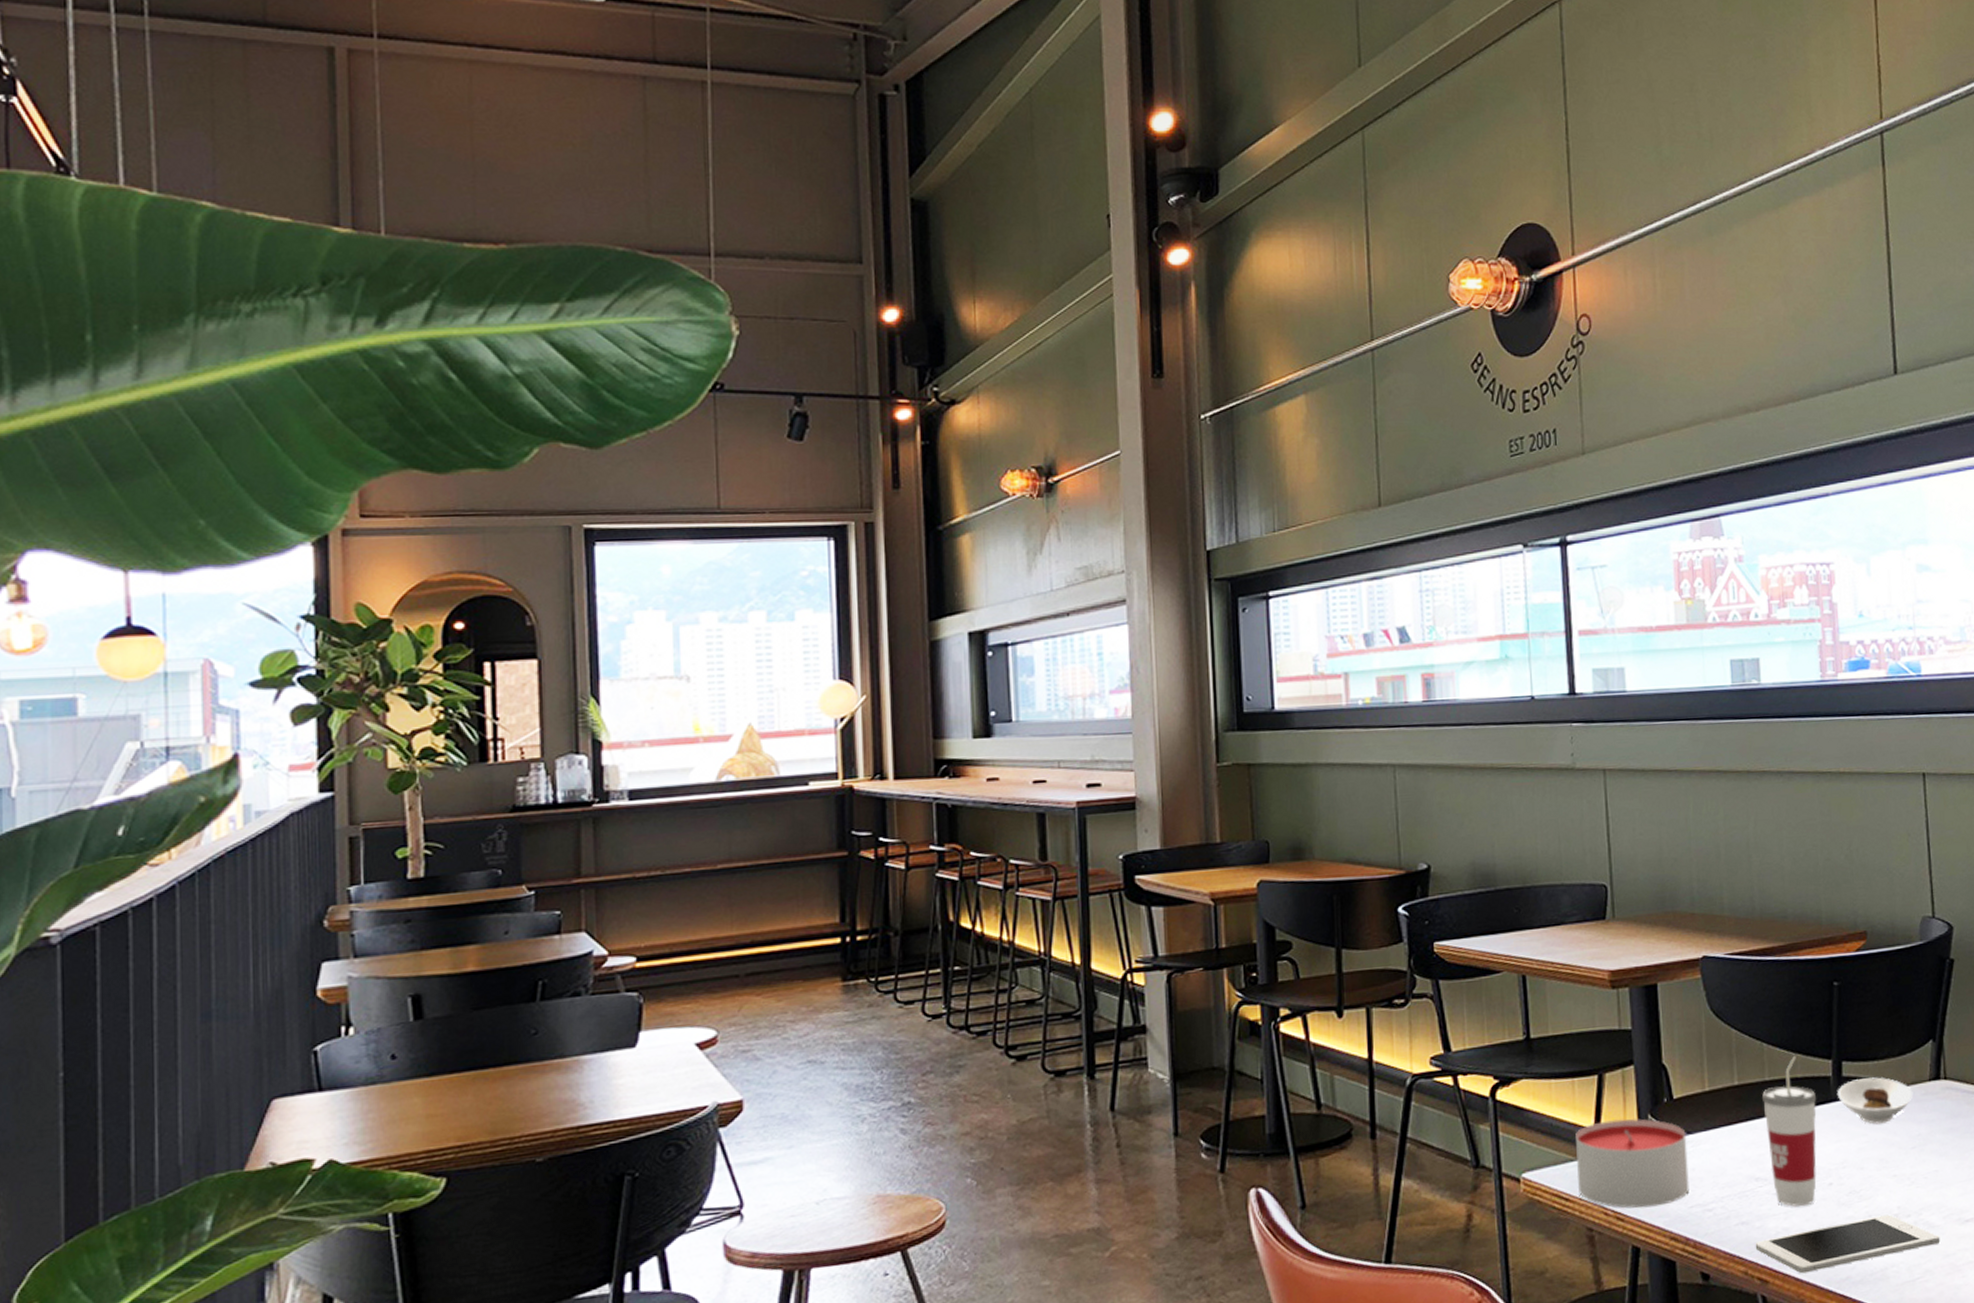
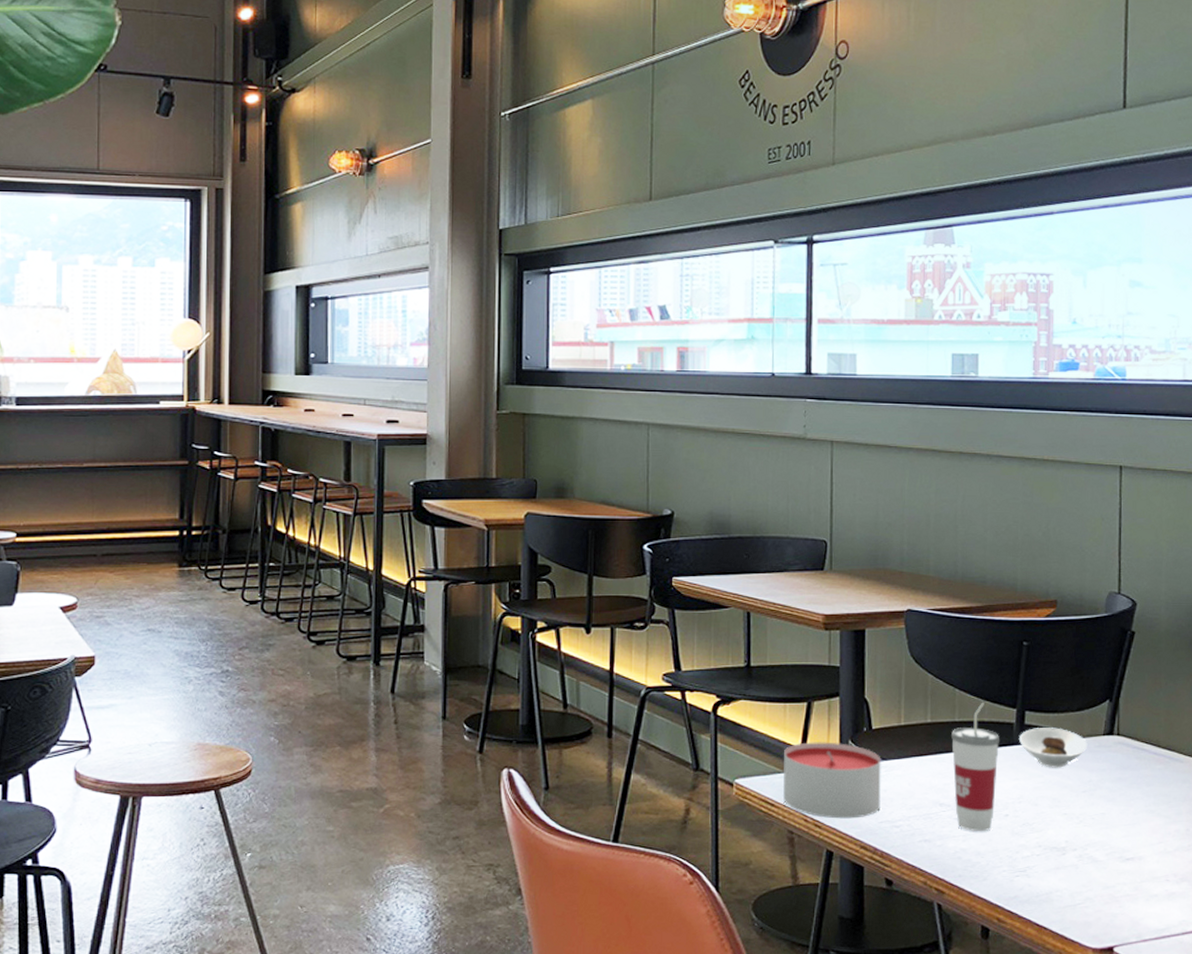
cell phone: present [1755,1214,1940,1274] -> none [935,847,1102,889]

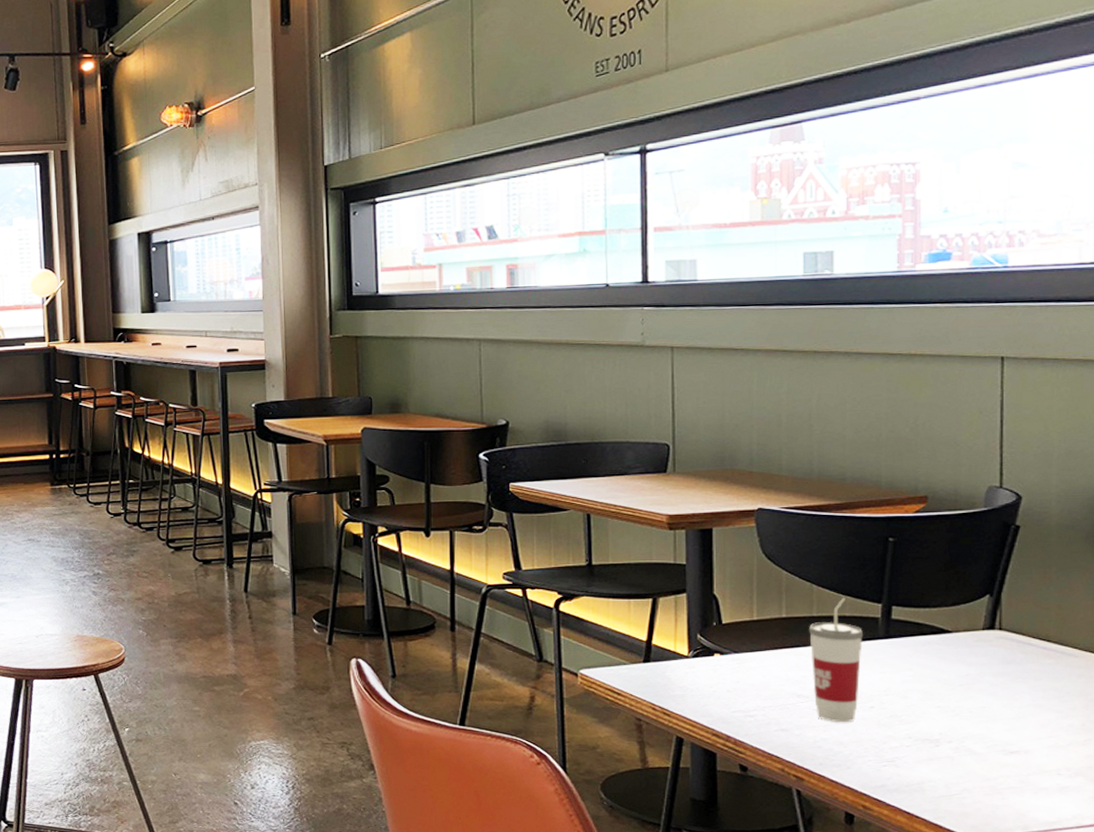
candle: present [782,742,881,819] -> none [628,636,733,708]
saucer: present [1018,728,1088,768] -> none [884,622,965,662]

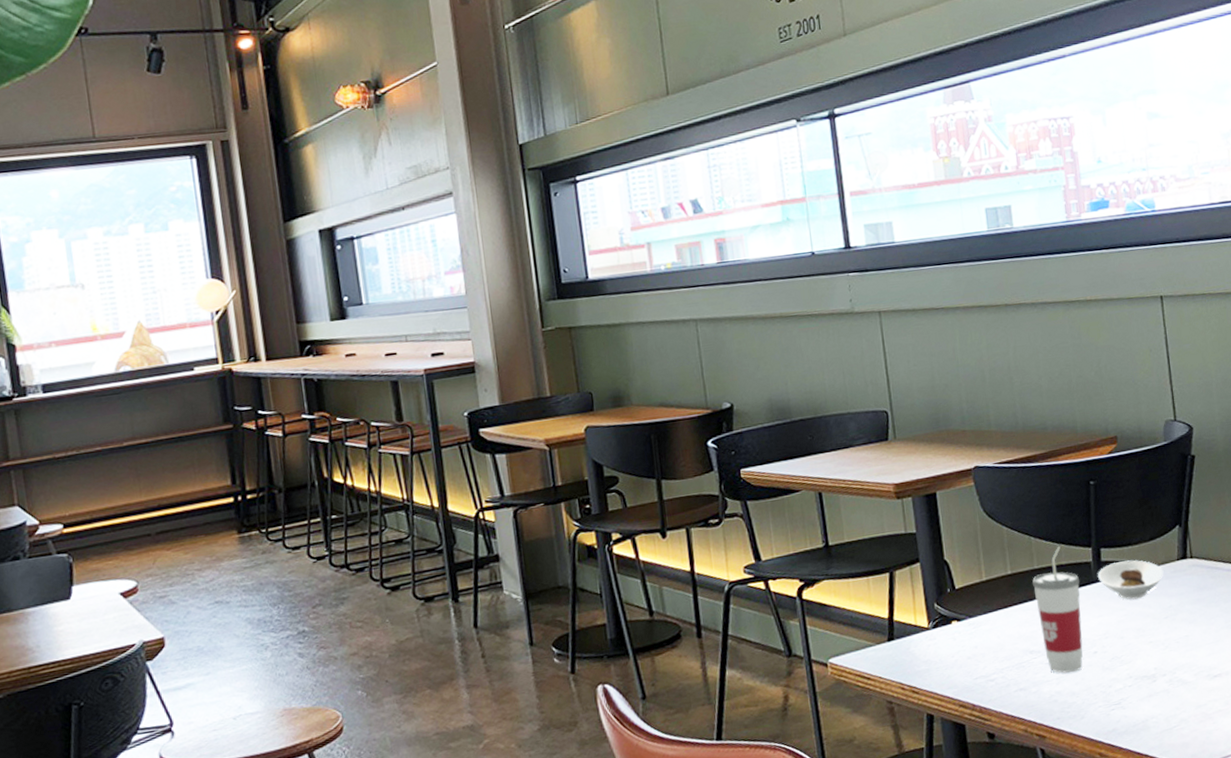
saucer: none [884,622,965,662] -> present [1097,560,1164,600]

